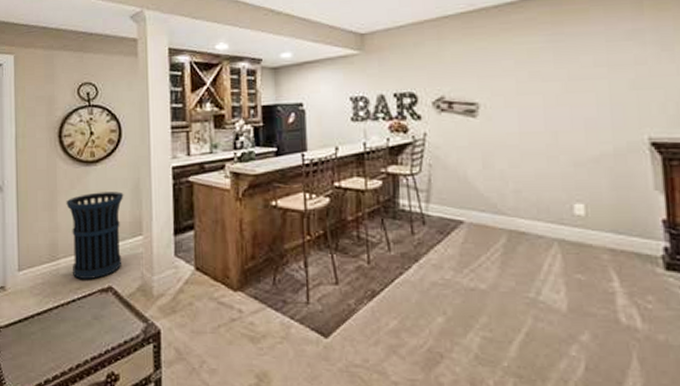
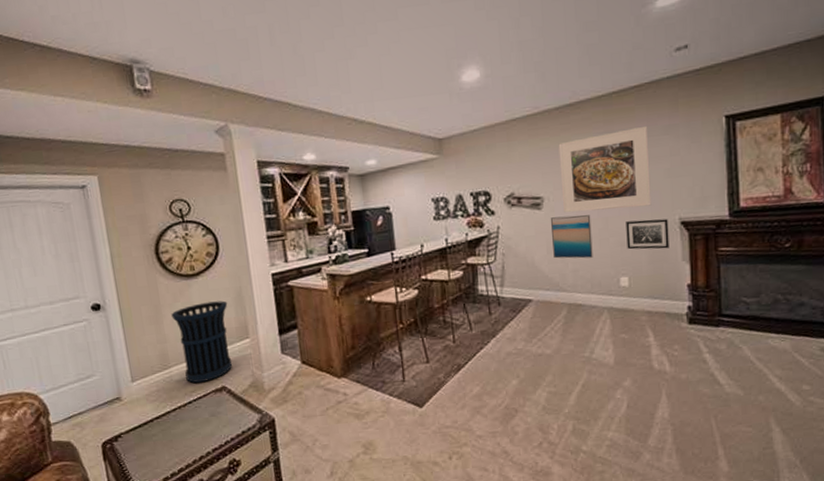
wall art: none [486,126,539,178] -> present [550,215,593,259]
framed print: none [497,29,613,123] -> present [558,125,652,213]
wall art: none [580,137,637,174] -> present [626,218,669,250]

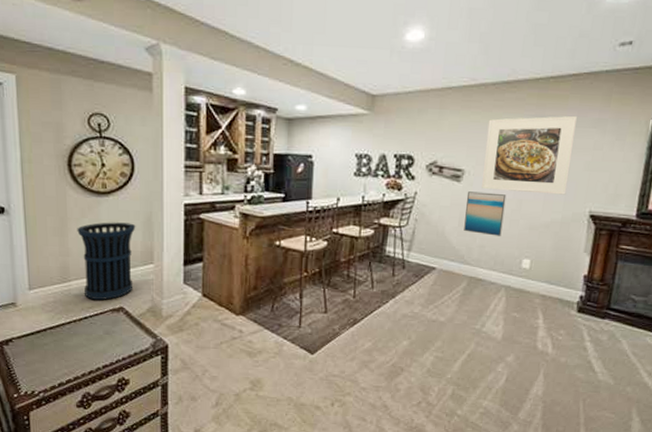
wall art: present [626,218,669,250] -> none [535,207,579,239]

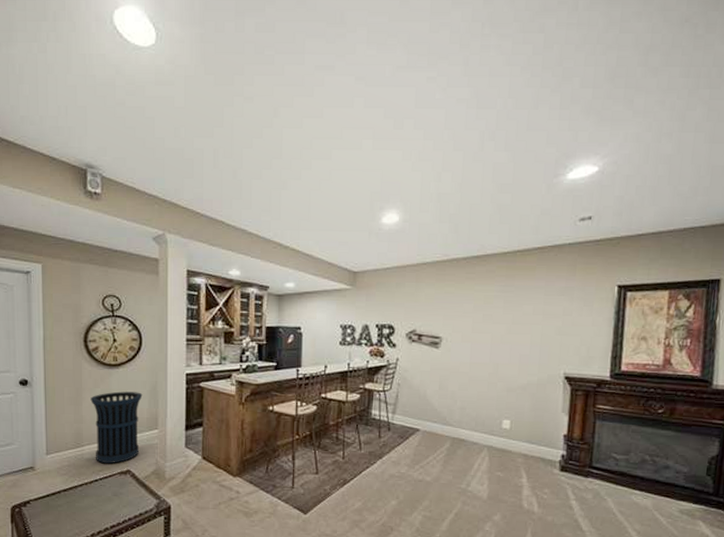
wall art: present [464,191,507,236] -> none [444,357,483,398]
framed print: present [482,115,577,195] -> none [459,285,545,358]

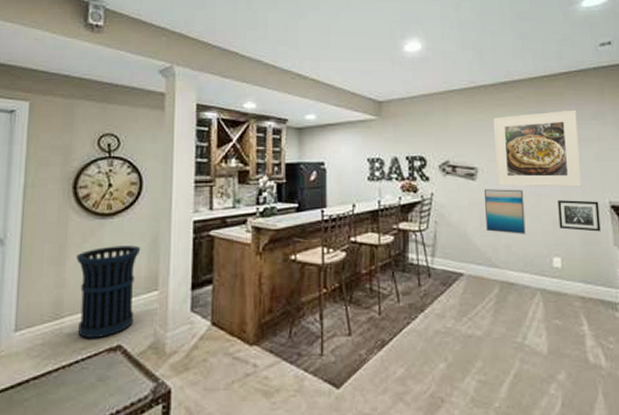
wall art: none [444,357,483,398] -> present [483,189,526,234]
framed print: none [459,285,545,358] -> present [493,109,582,187]
wall art: none [513,370,554,399] -> present [558,200,601,232]

